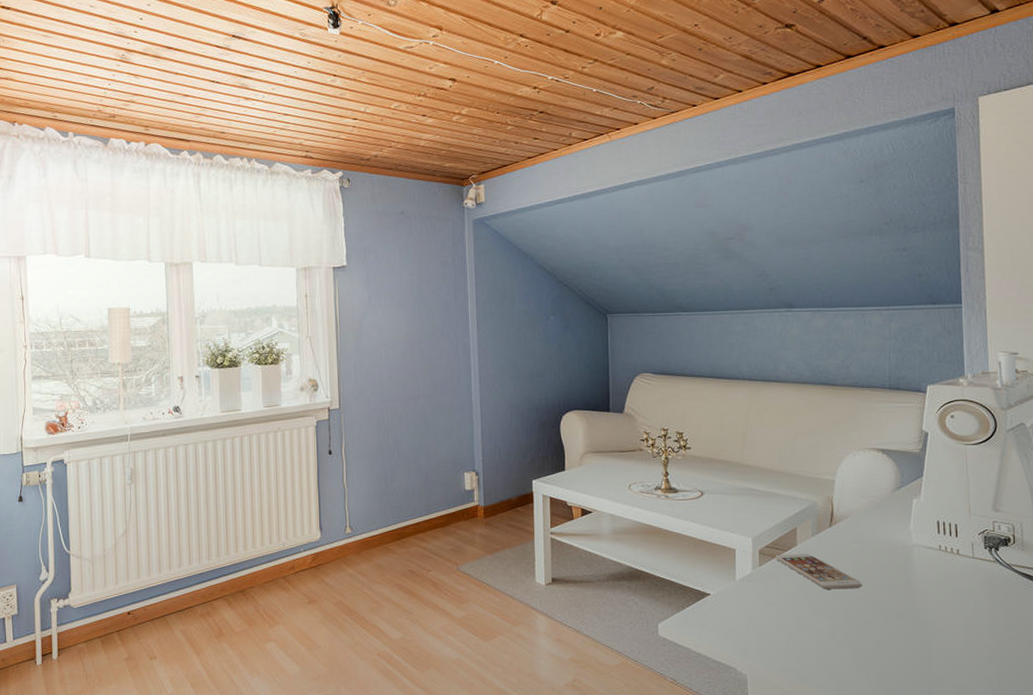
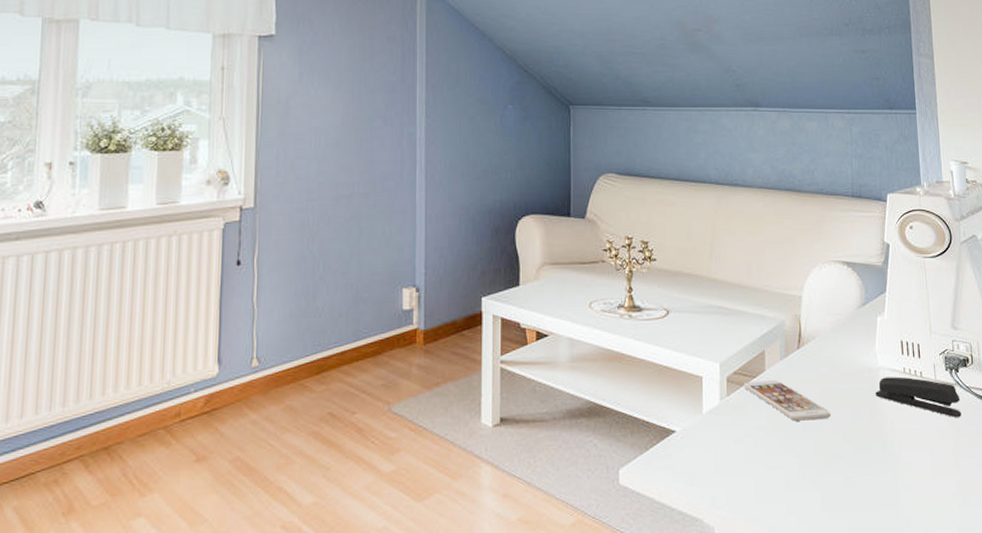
stapler: none [909,553,1000,592] -> present [875,376,962,418]

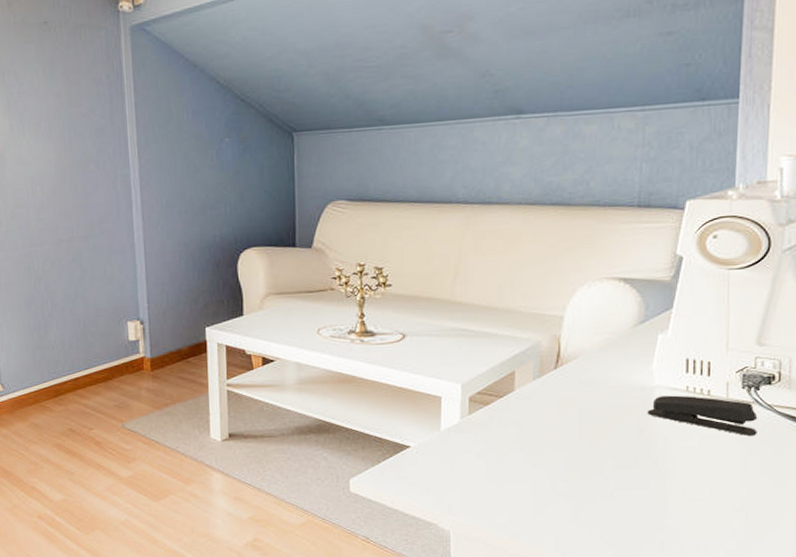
smartphone: present [744,380,831,421] -> none [489,400,590,438]

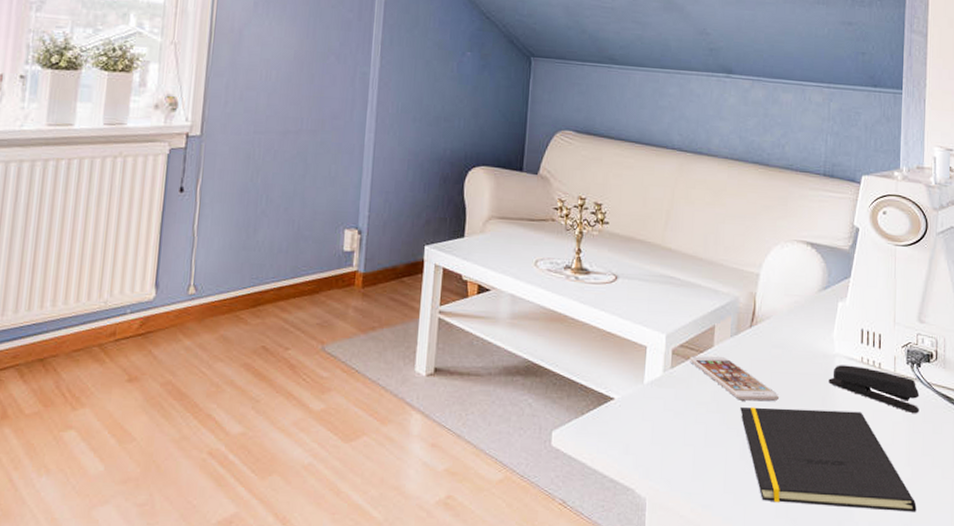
smartphone: none [489,400,590,438] -> present [690,356,779,401]
notepad: none [547,439,753,529] -> present [740,406,917,512]

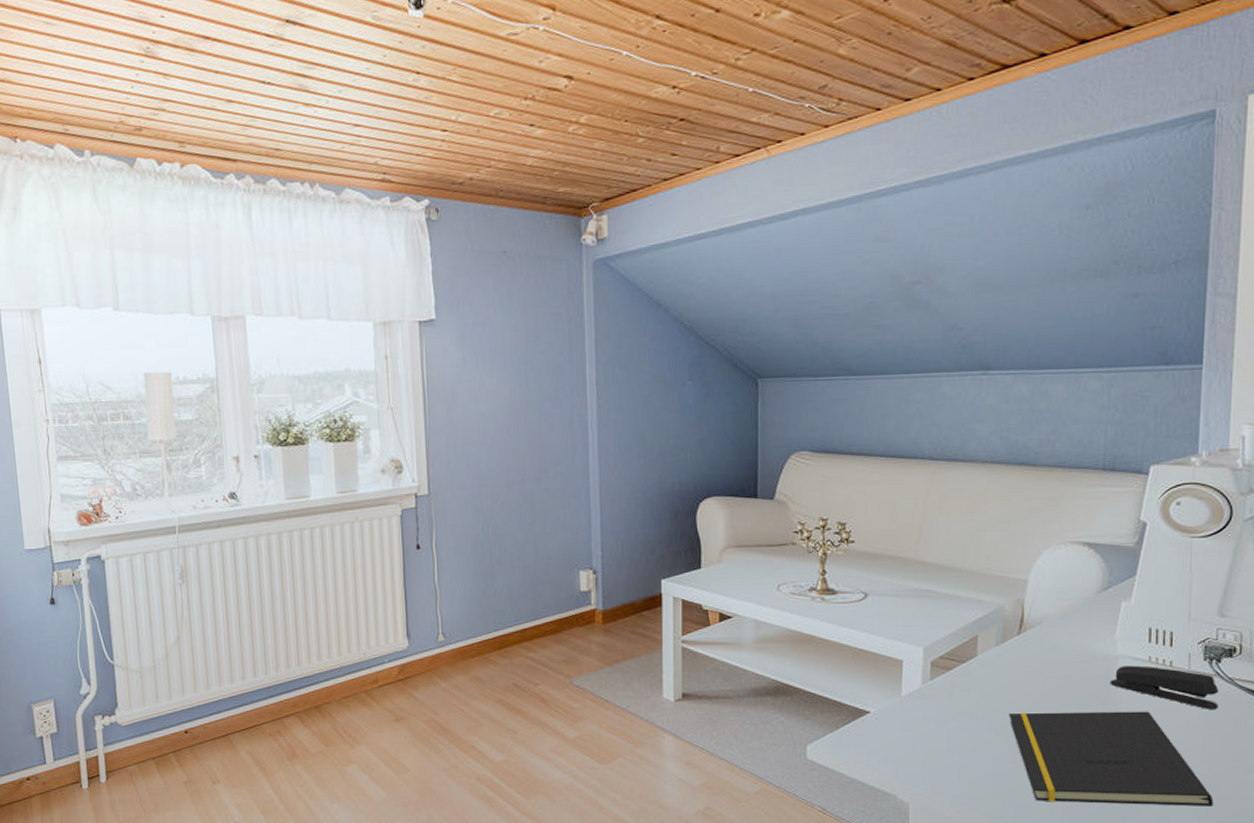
smartphone: present [690,356,779,401] -> none [951,666,1052,707]

